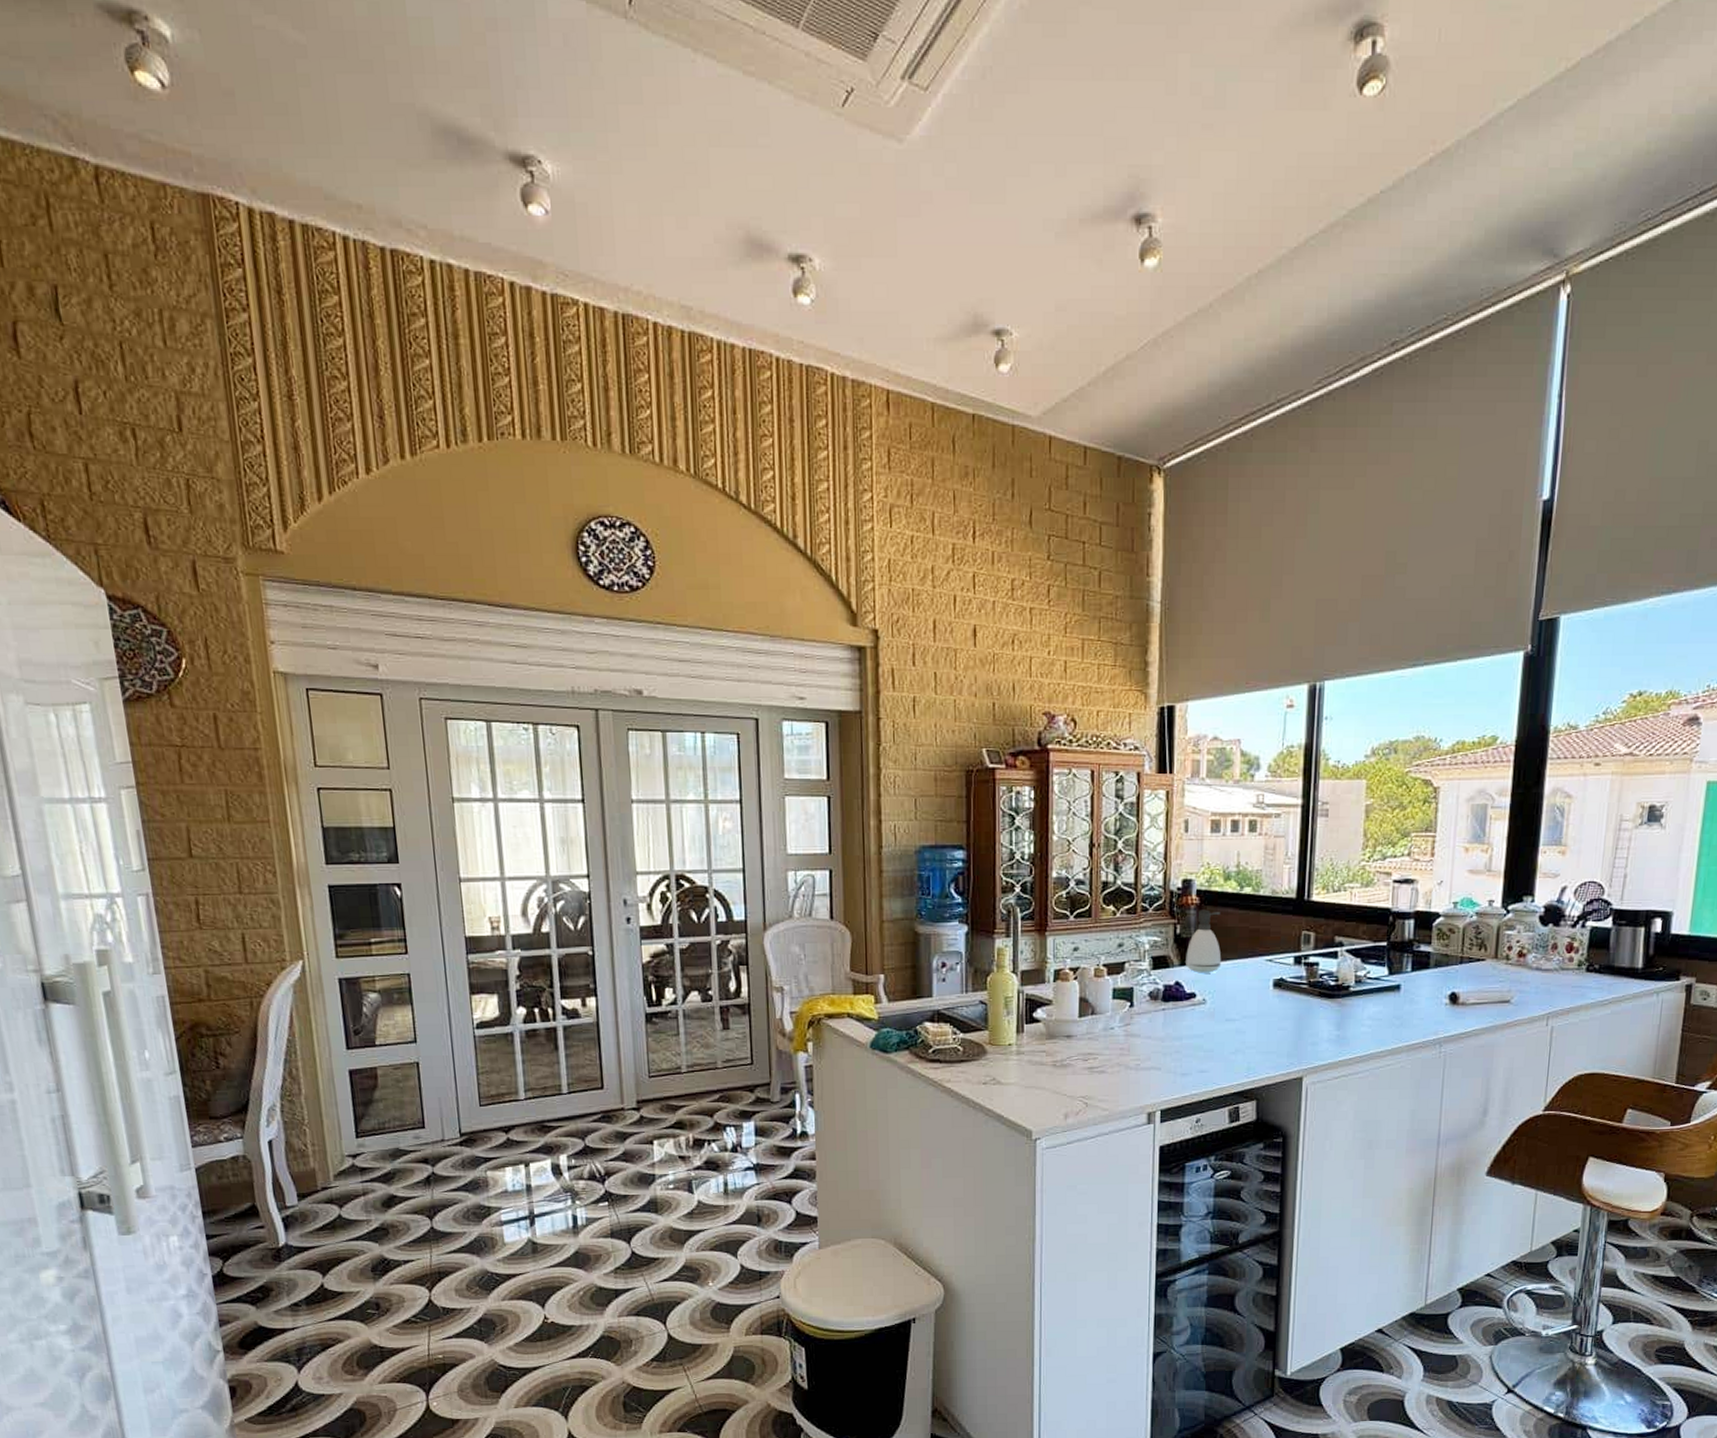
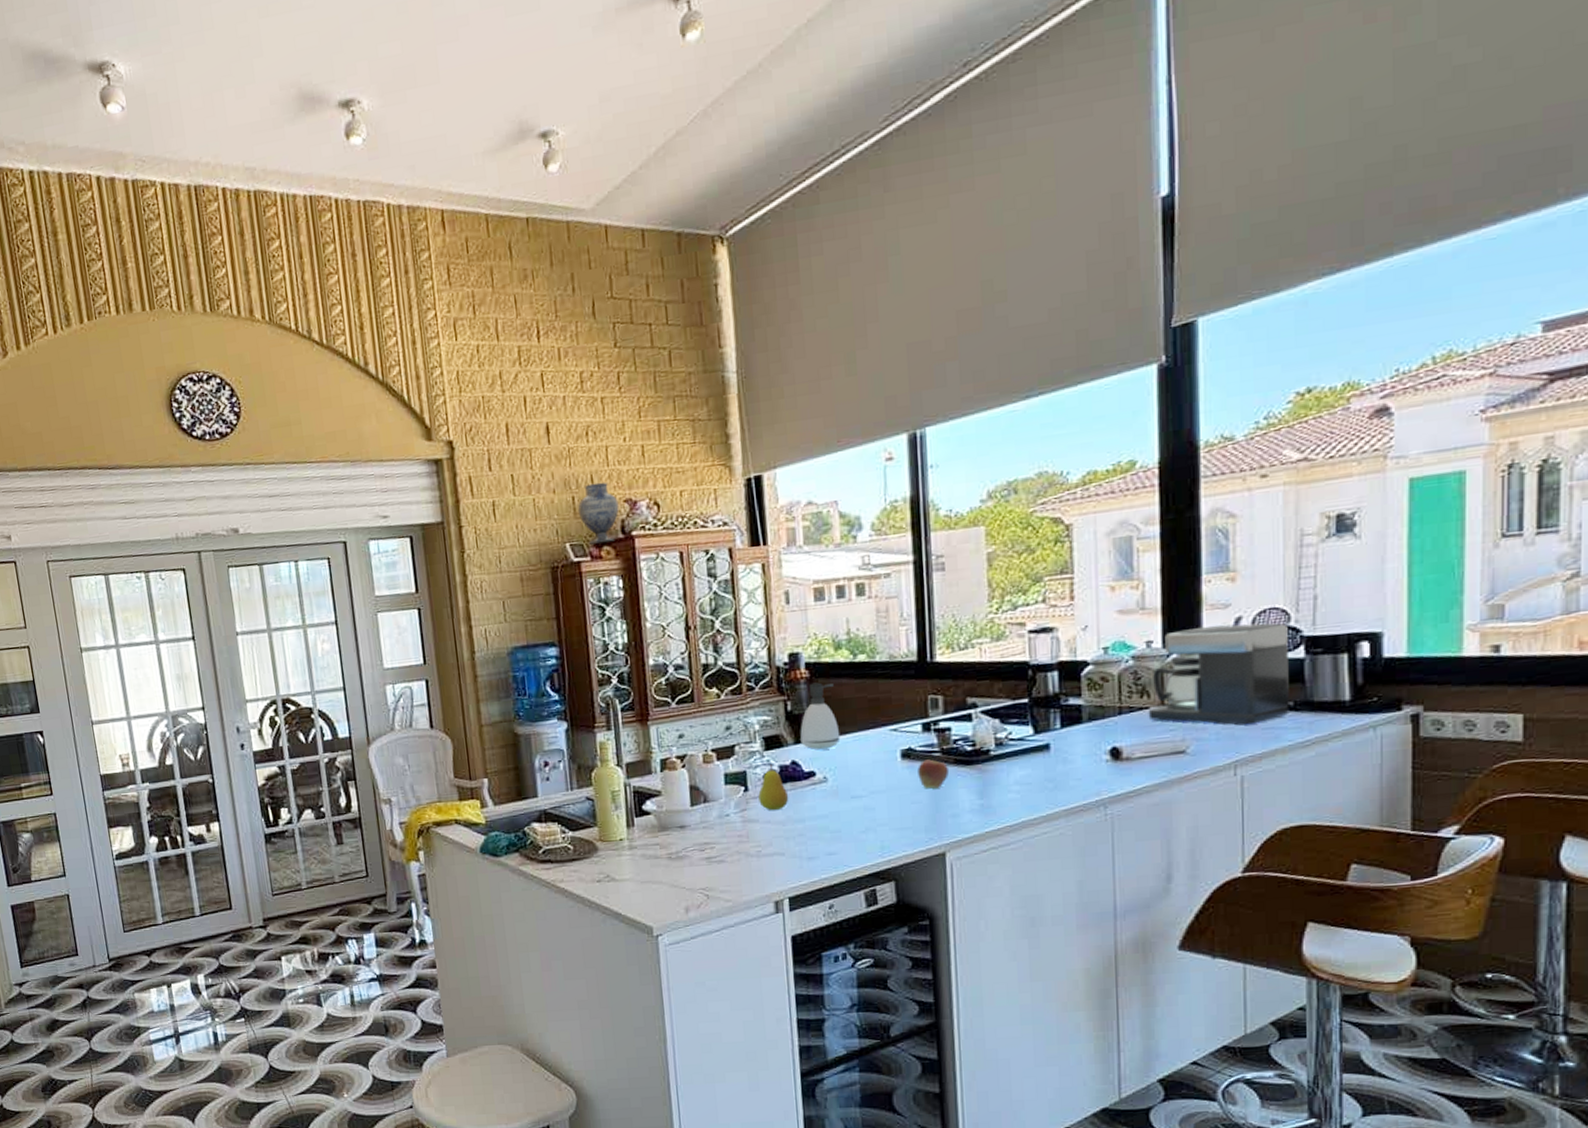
ceramic jug: none [997,692,1037,754] -> present [577,482,619,546]
fruit: none [1142,983,1170,1028] -> present [758,764,789,811]
fruit: none [1286,987,1314,1018] -> present [918,755,950,789]
coffee maker: none [1483,891,1602,982] -> present [1148,622,1289,725]

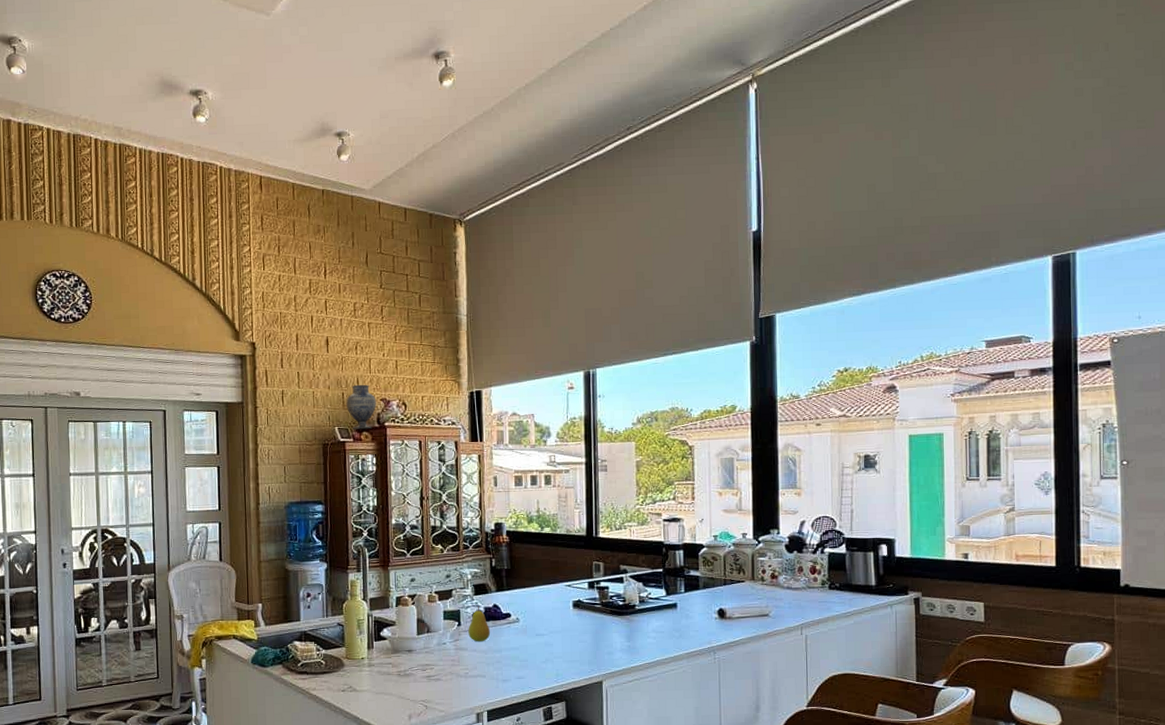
soap dispenser: present [800,682,841,751] -> none [501,546,530,598]
fruit: present [918,755,950,789] -> none [584,607,607,632]
coffee maker: present [1148,622,1289,725] -> none [743,525,836,598]

